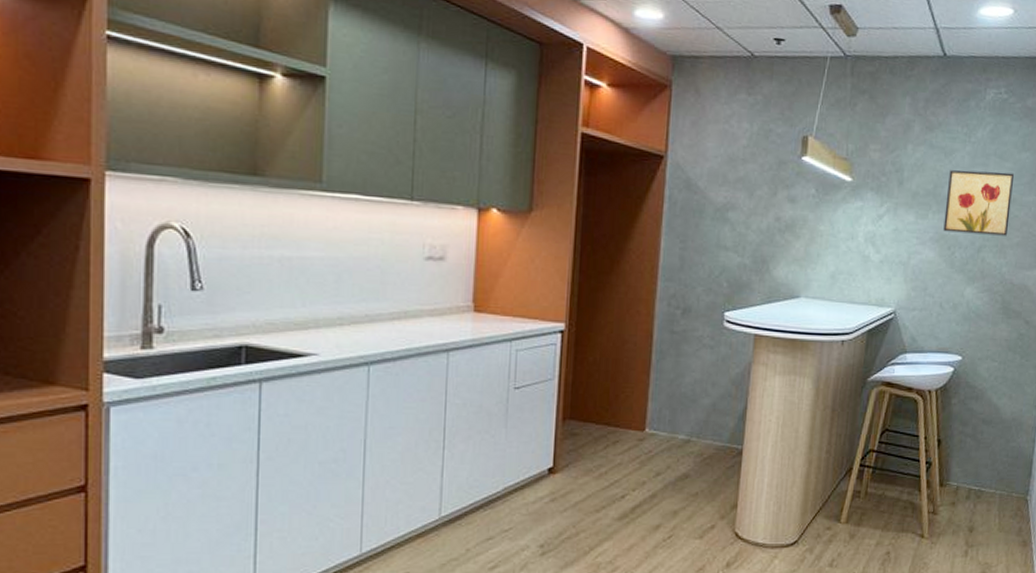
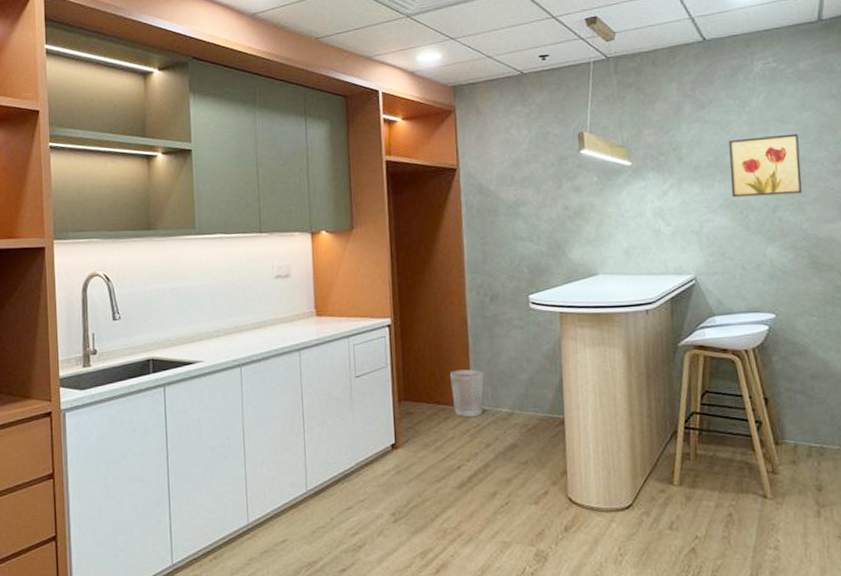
wastebasket: none [625,389,664,443] -> present [450,369,484,418]

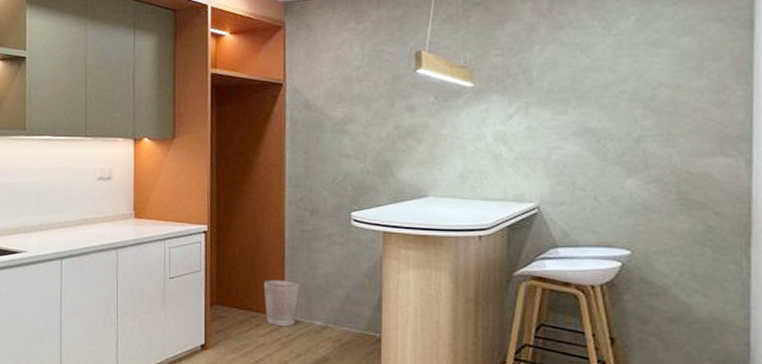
wall art: present [728,133,802,198] -> none [587,59,675,125]

